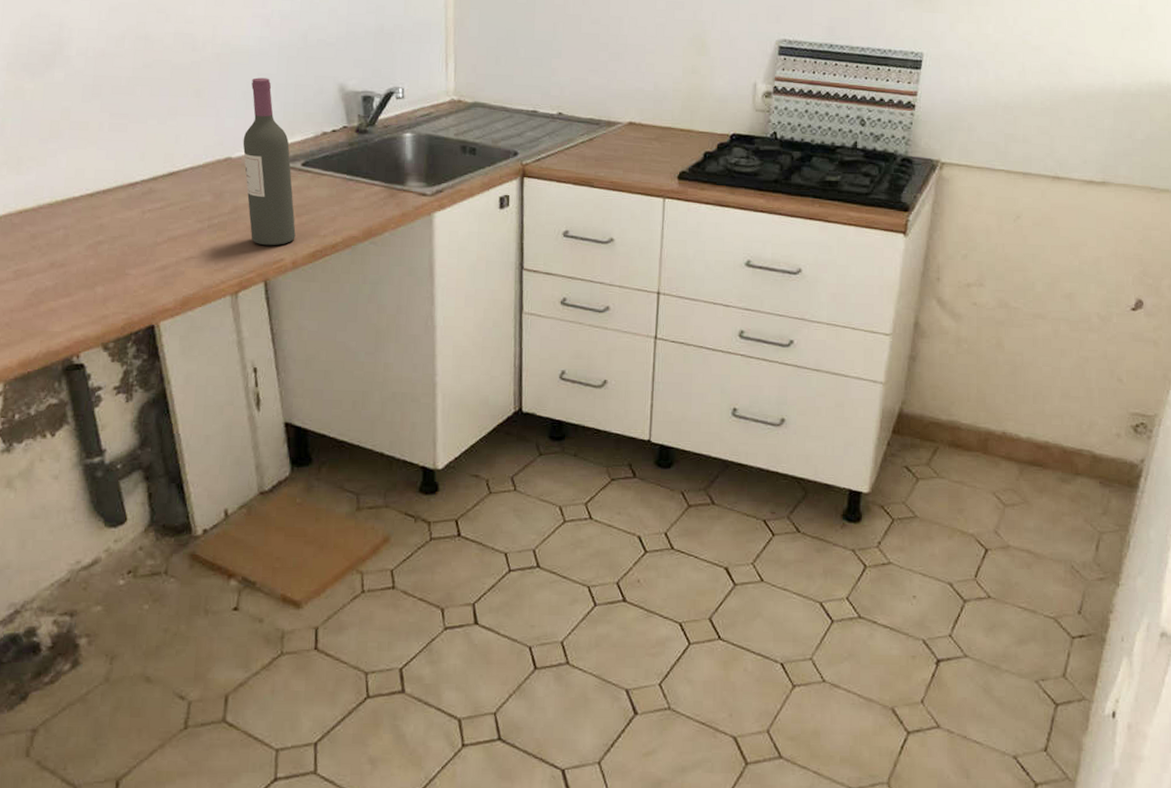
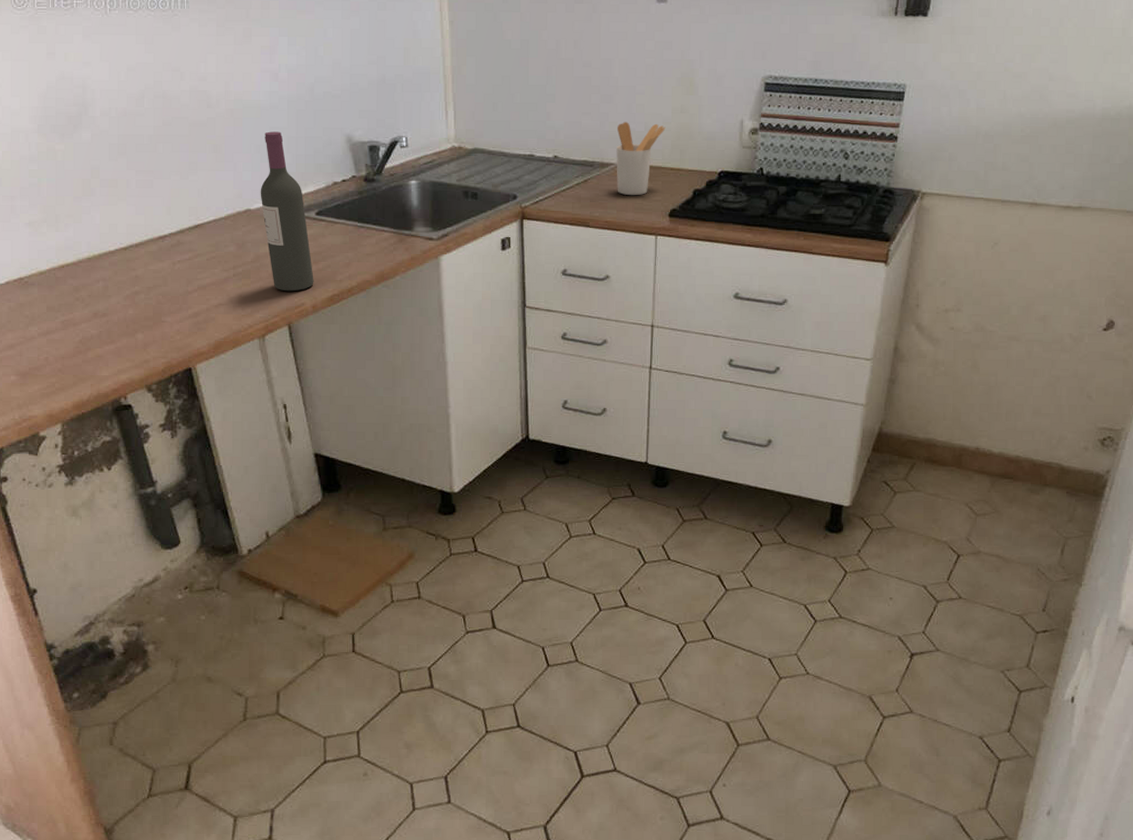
utensil holder: none [623,80,676,157] -> present [616,122,666,196]

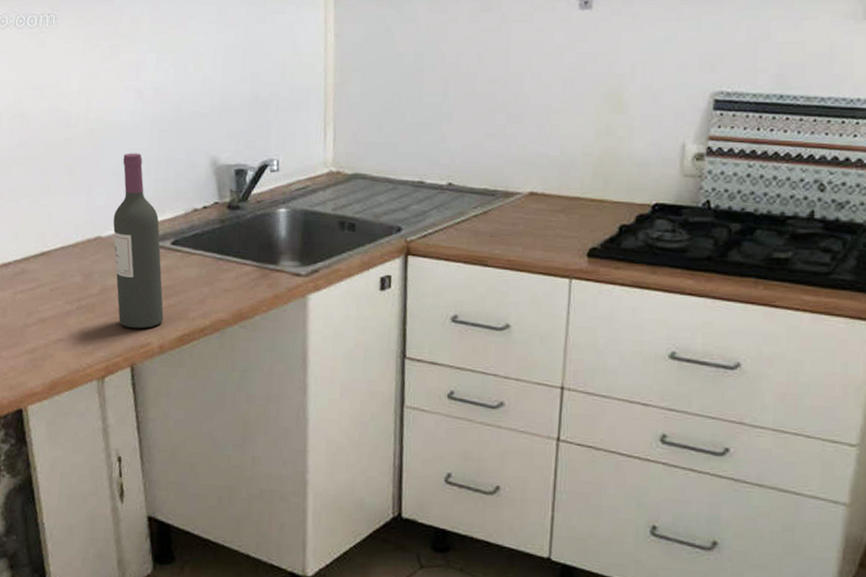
utensil holder: present [616,122,666,196] -> none [523,145,586,231]

